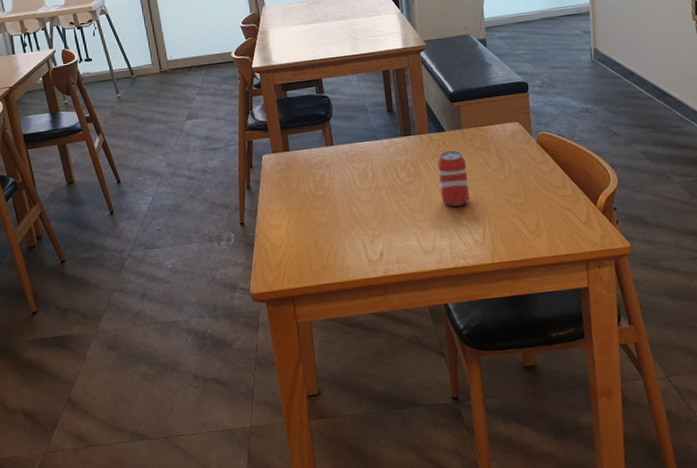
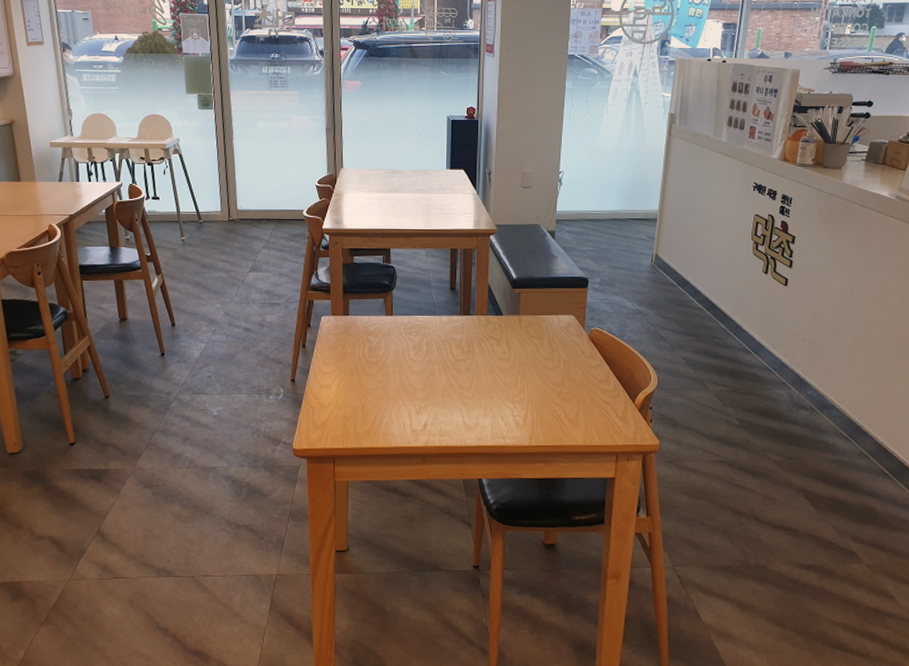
beverage can: present [437,150,470,206] -> none [490,334,519,388]

